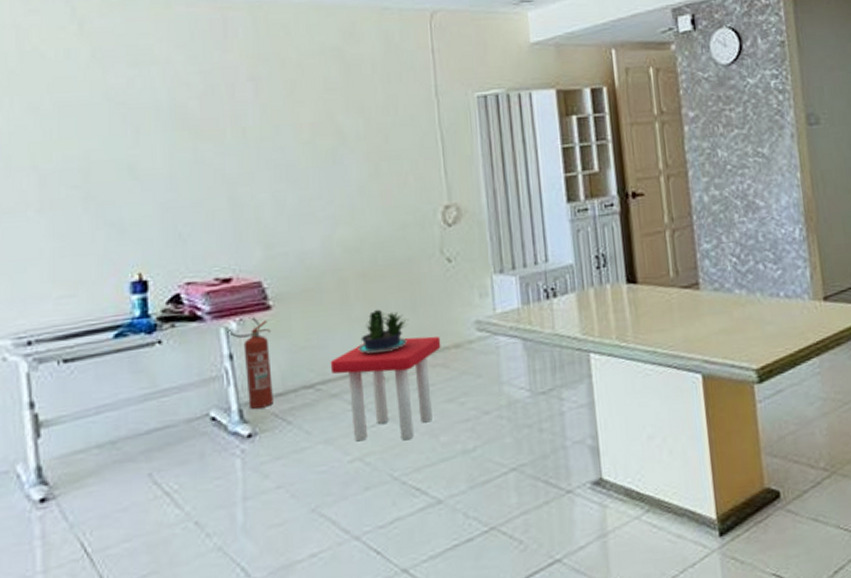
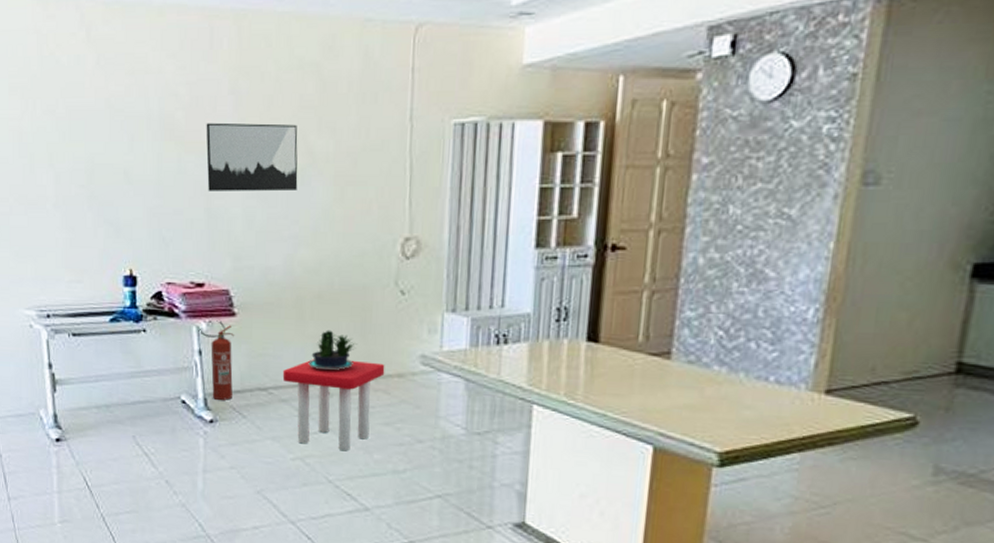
wall art: none [224,106,330,179] -> present [206,122,298,192]

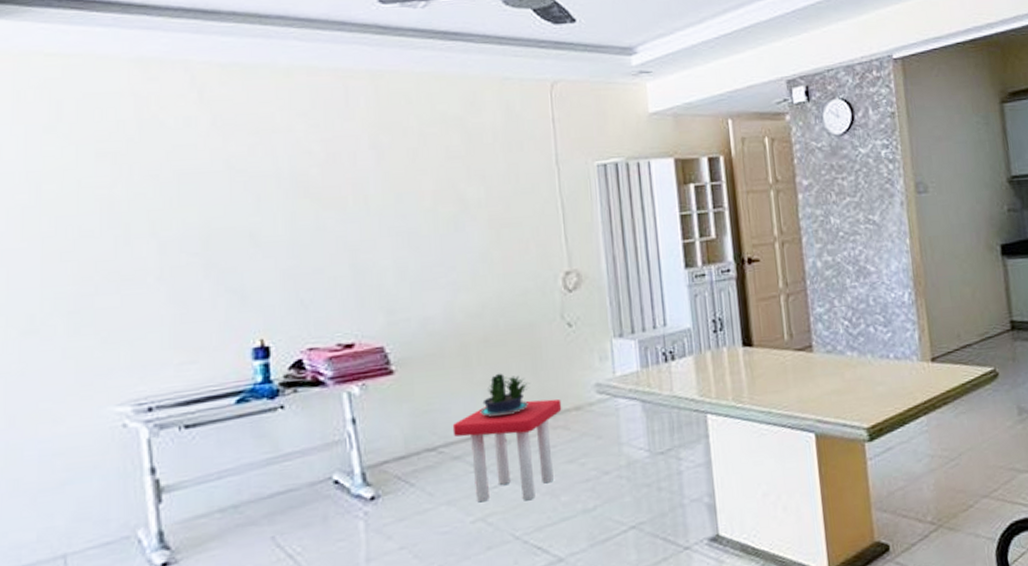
fire extinguisher: present [198,319,234,400] -> none [350,380,396,472]
wall art: present [206,122,298,192] -> none [345,174,451,246]

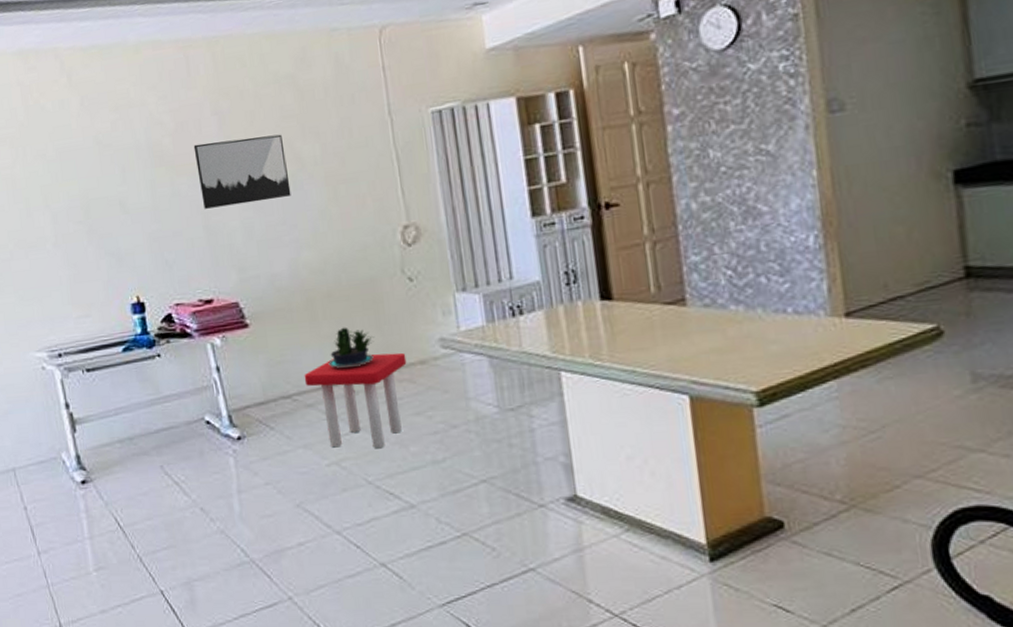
wall art: none [345,174,451,246] -> present [193,134,291,209]

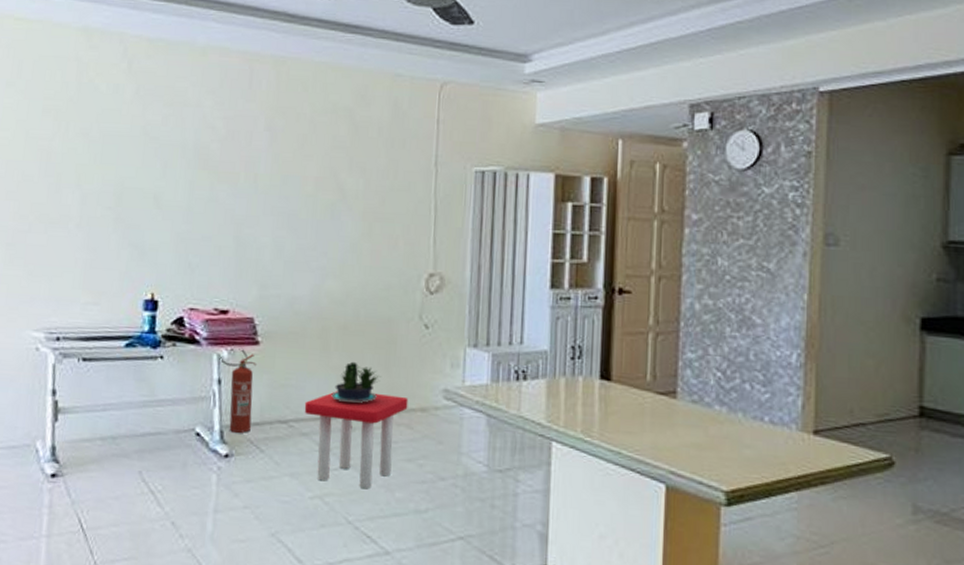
wall art: present [193,134,291,209] -> none [238,155,330,224]
fire extinguisher: none [213,333,257,415] -> present [219,347,256,433]

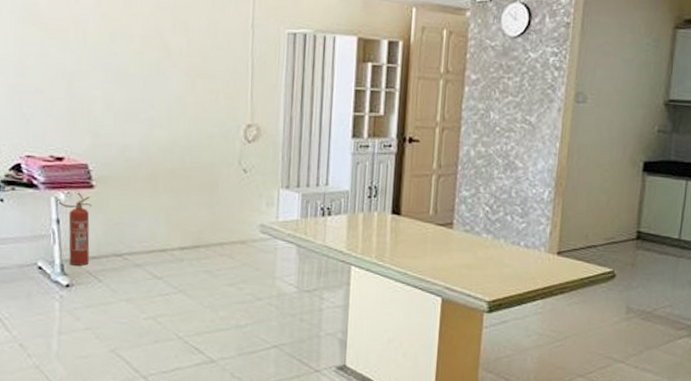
stool: present [304,391,409,489] -> none [137,228,230,310]
potted plant: present [331,361,381,404] -> none [161,202,205,238]

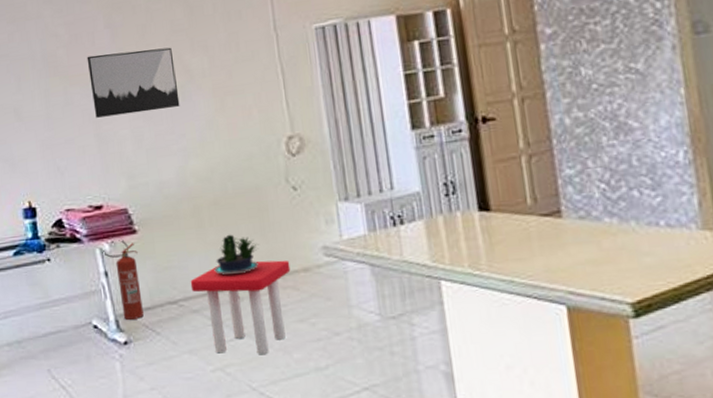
wall art: none [68,13,155,79] -> present [87,47,180,118]
stool: none [137,228,230,310] -> present [190,260,291,355]
potted plant: none [161,202,205,238] -> present [214,234,259,275]

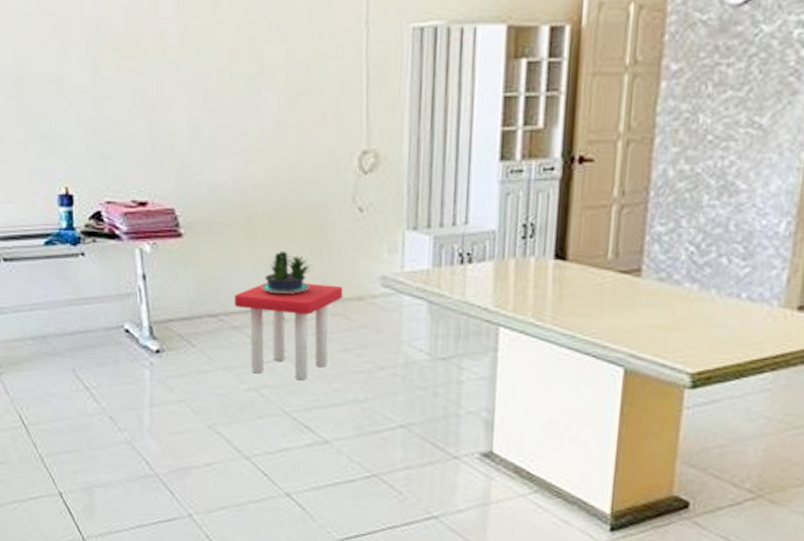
wall art: present [87,47,180,118] -> none [146,27,247,102]
fire extinguisher: present [102,238,144,320] -> none [142,241,181,328]

